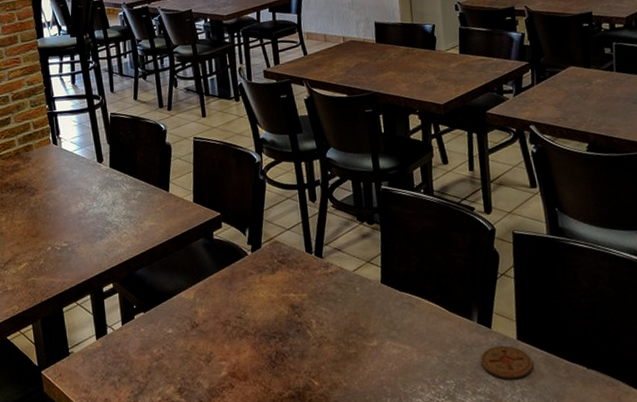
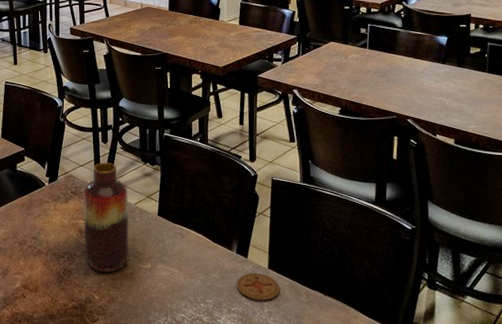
vase: none [292,224,350,355] -> present [83,162,129,273]

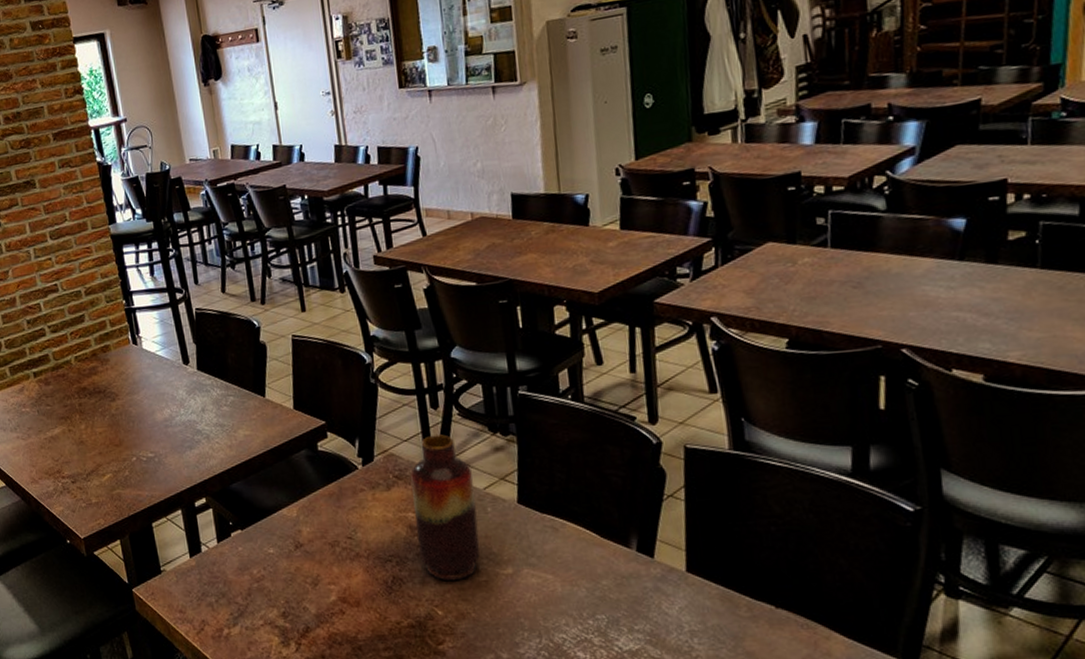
coaster: present [236,272,280,301] -> none [639,577,707,616]

